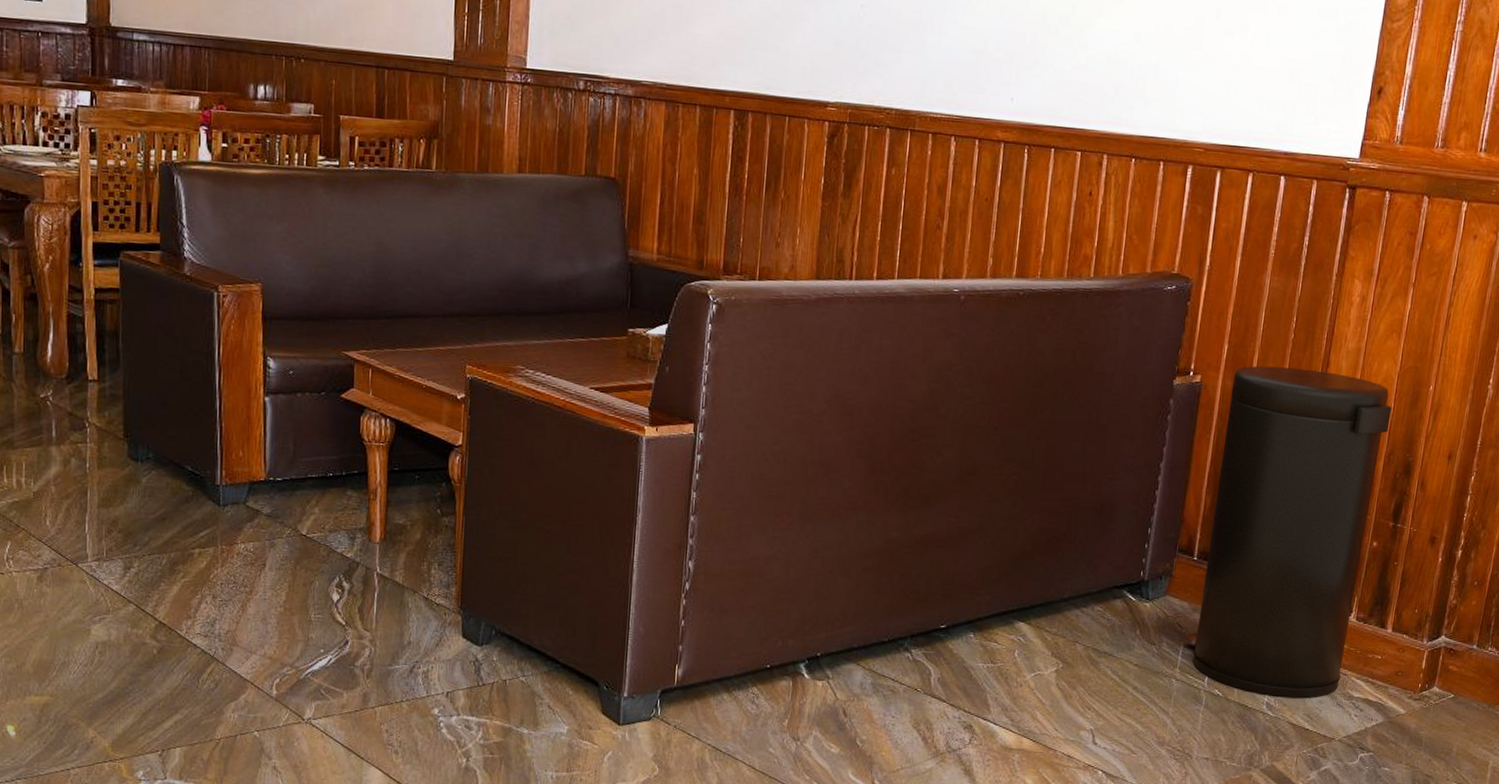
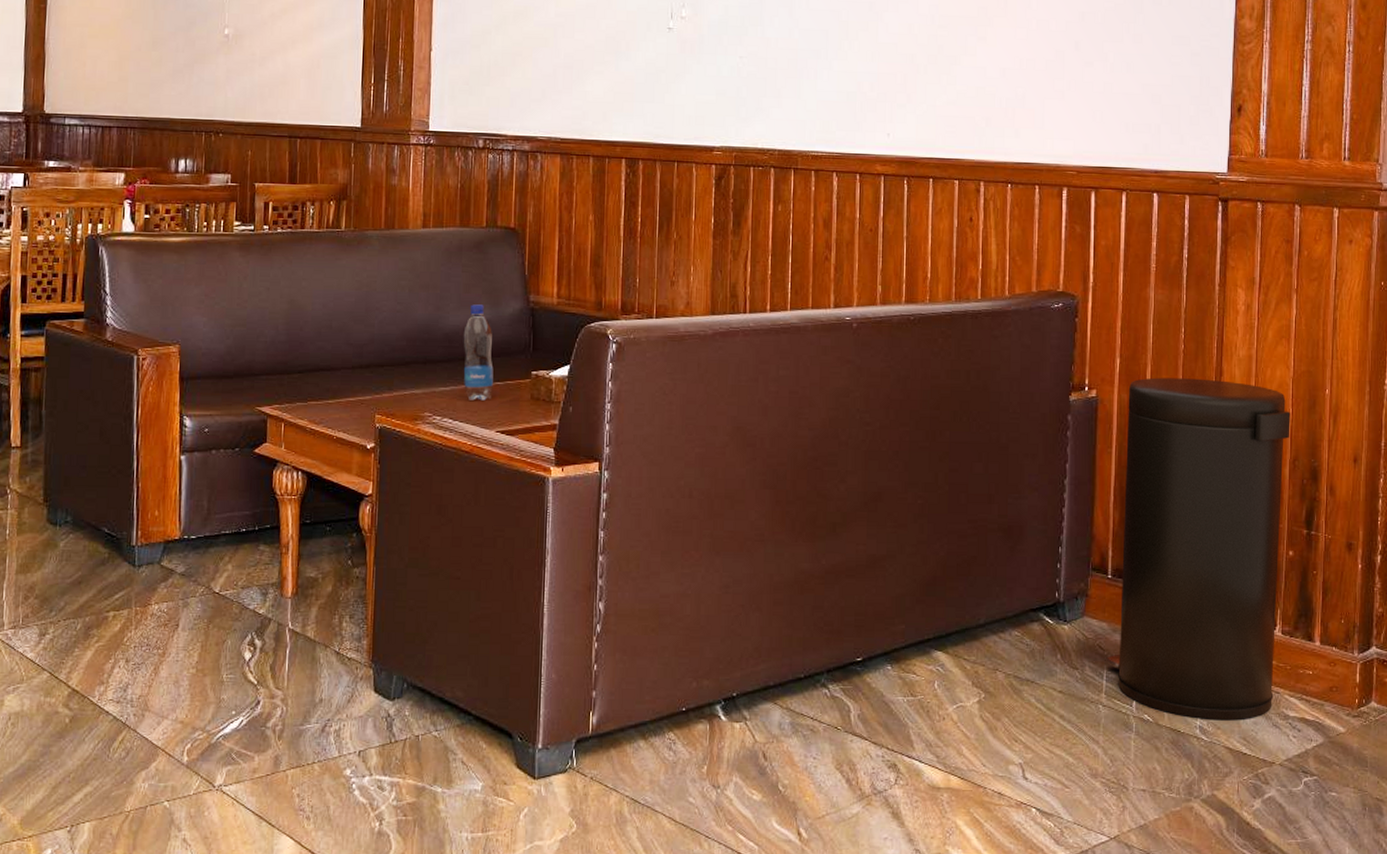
bottle: none [558,256,589,358] -> present [463,304,494,402]

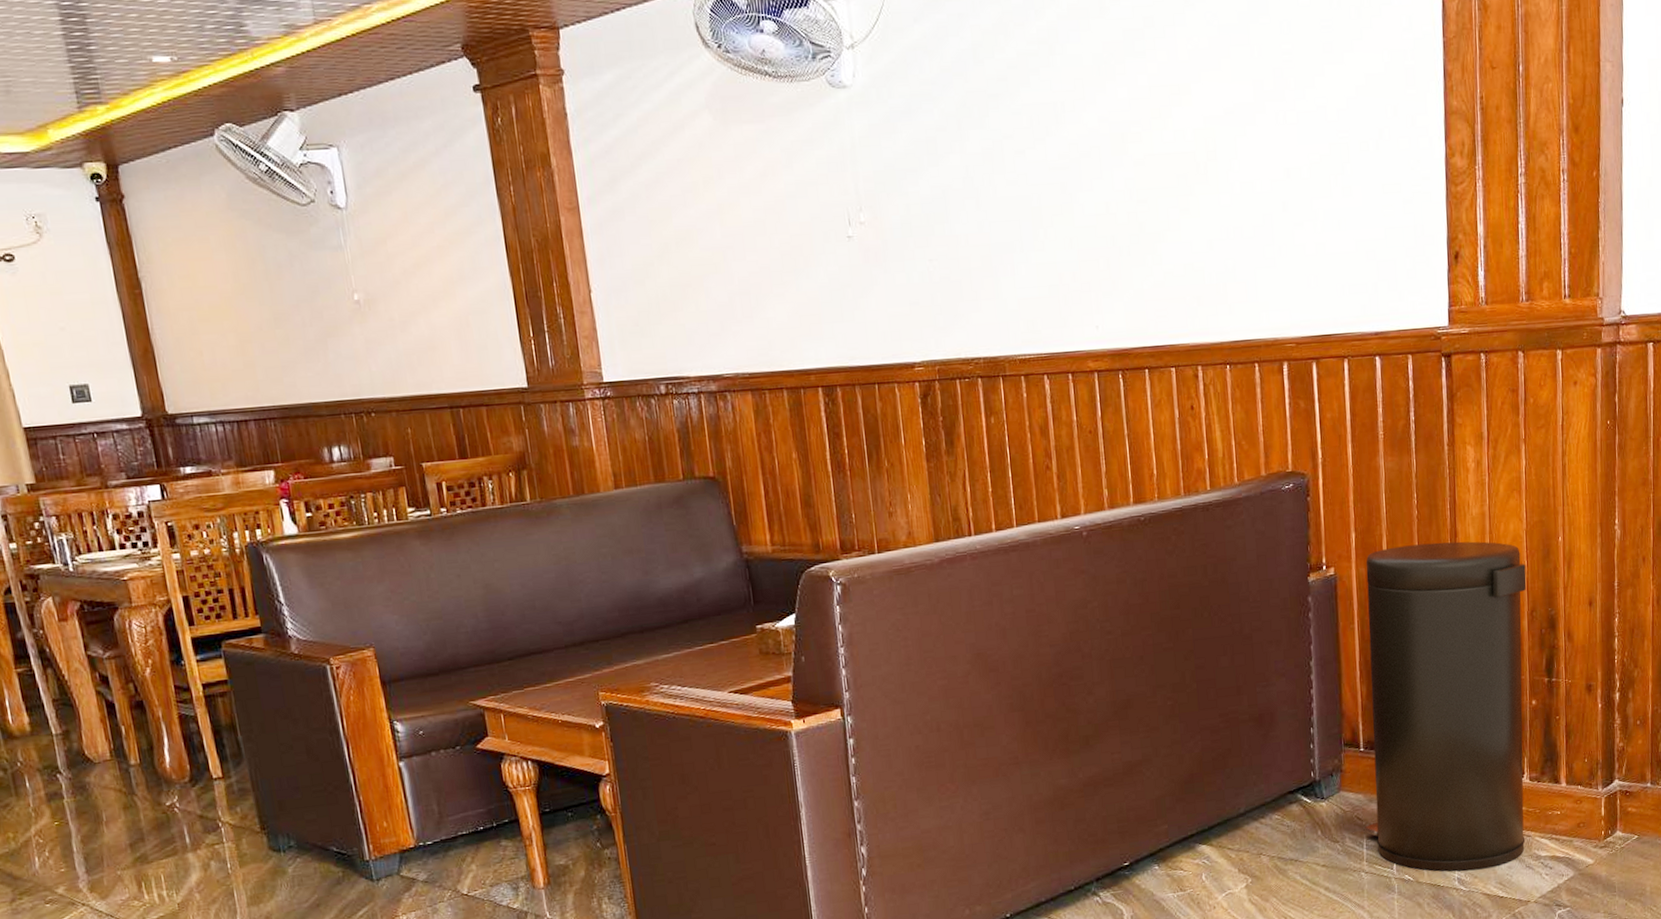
bottle: present [463,304,494,402] -> none [677,563,720,665]

